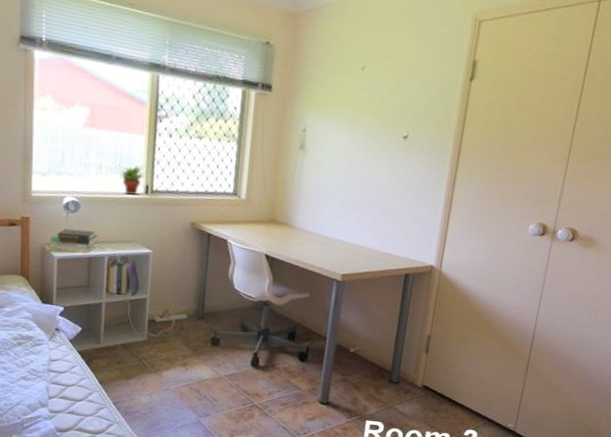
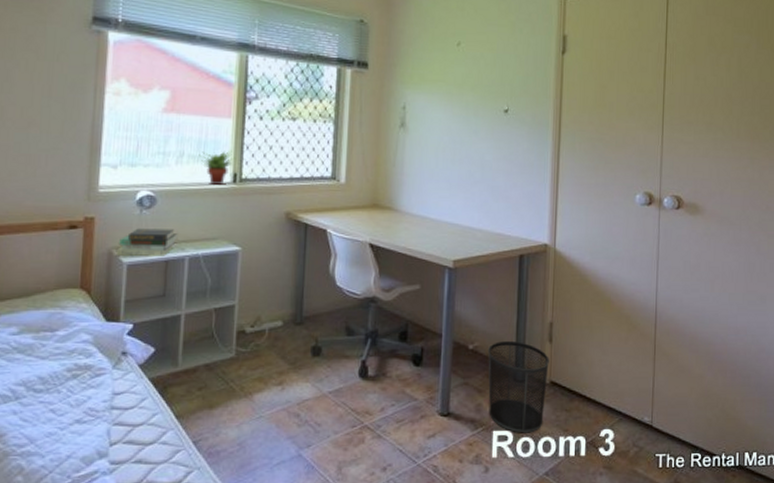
books: present [106,256,140,296] -> none [186,257,226,303]
waste bin: none [364,347,424,426] -> present [488,340,549,433]

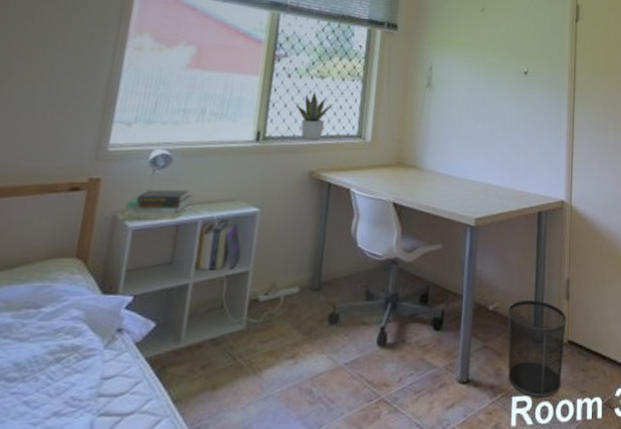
books: none [186,257,226,303] -> present [195,220,241,270]
succulent plant: present [199,151,236,186] -> none [221,108,261,144]
potted plant: none [270,132,307,183] -> present [296,90,334,141]

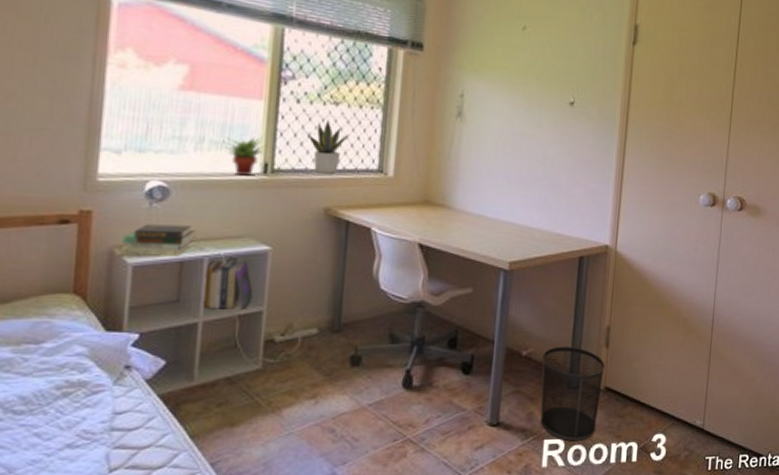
succulent plant: none [221,108,261,144] -> present [222,137,268,177]

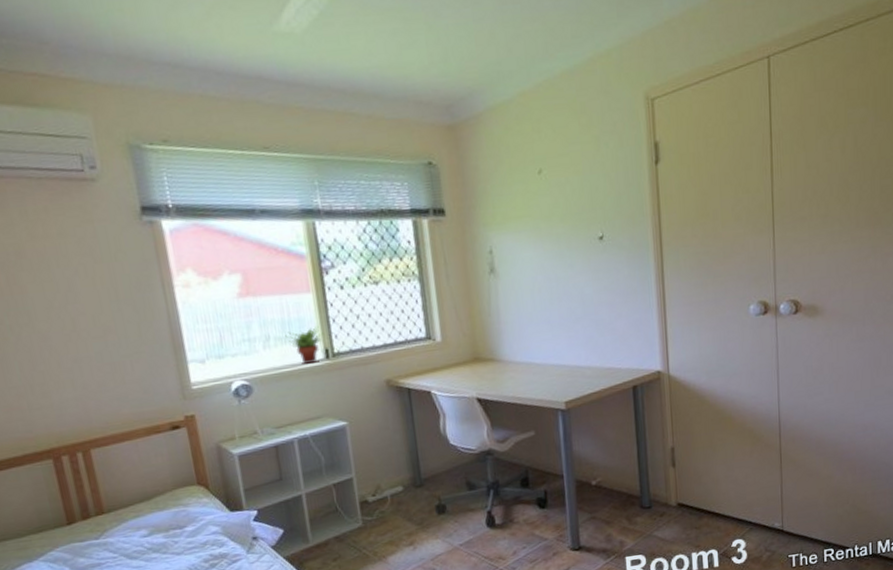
books: present [118,224,196,256] -> none [223,414,282,448]
books: present [204,257,253,309] -> none [298,437,342,483]
potted plant: present [307,118,351,175] -> none [357,298,395,351]
waste bin: present [540,346,605,442] -> none [611,470,675,556]

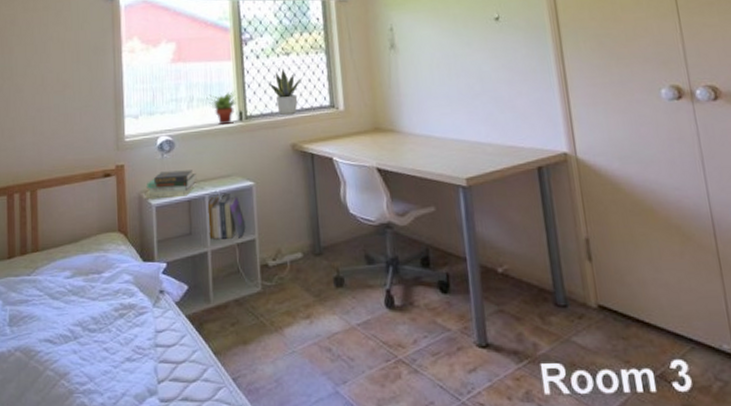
books: none [223,414,282,448] -> present [145,170,197,199]
books: none [298,437,342,483] -> present [208,194,246,240]
potted plant: none [357,298,395,351] -> present [269,67,303,116]

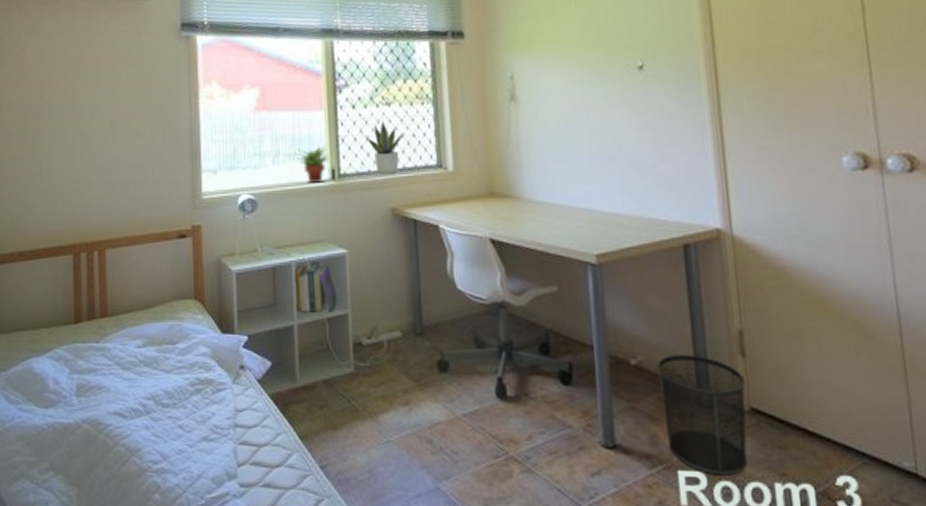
books: present [145,170,197,199] -> none [224,233,282,264]
waste bin: none [520,261,598,366] -> present [657,353,748,476]

